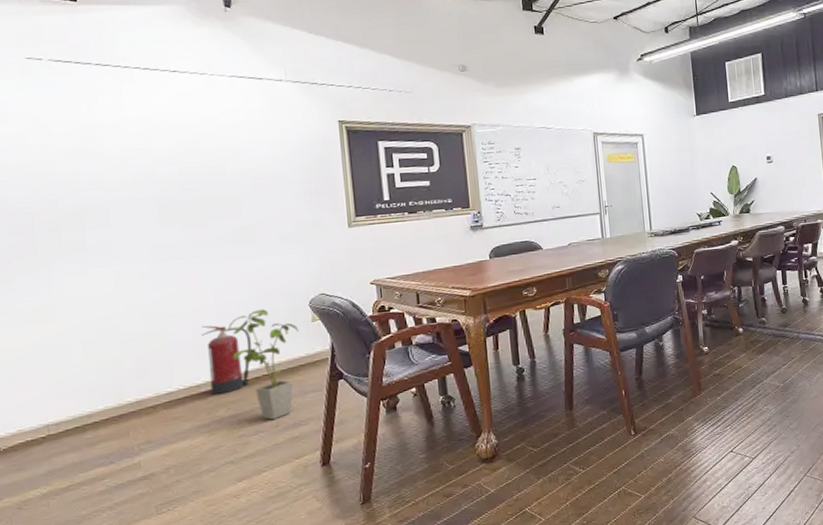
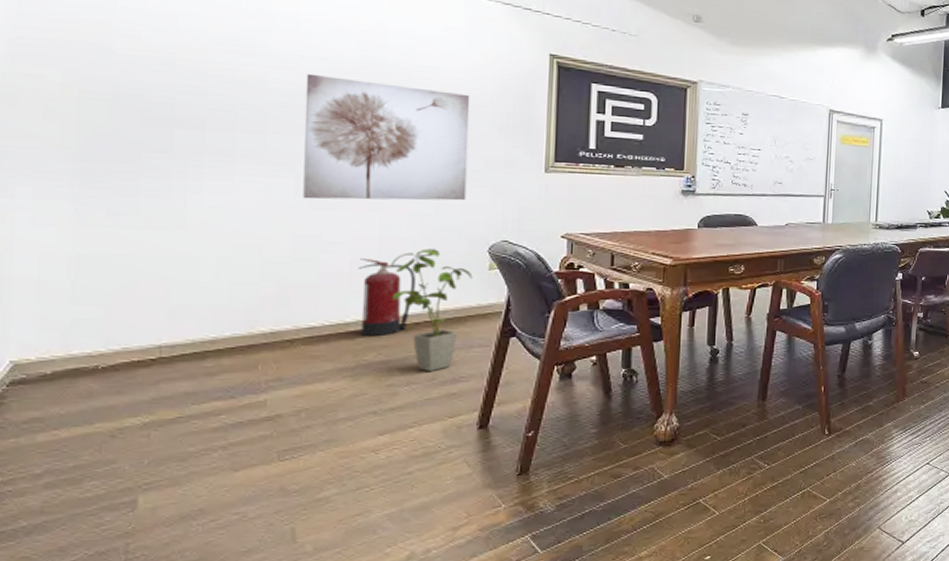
wall art: none [136,167,284,280] -> present [303,73,470,201]

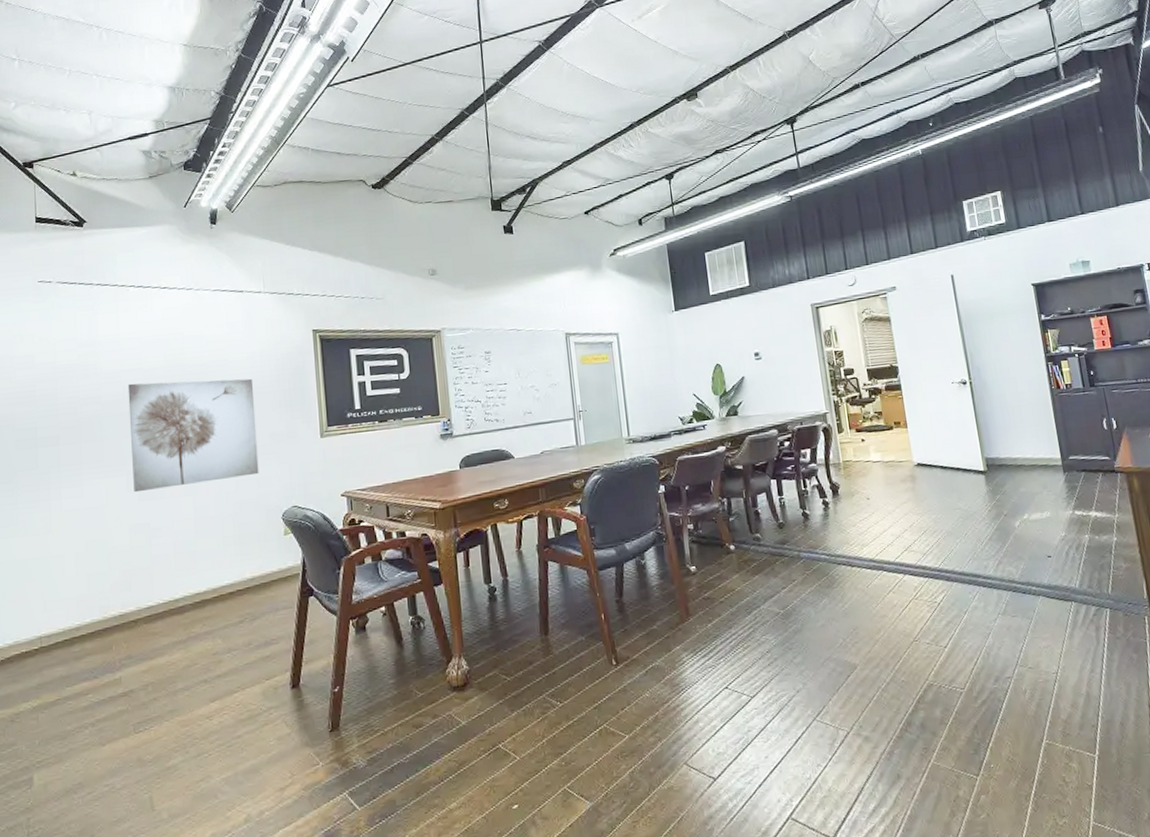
fire extinguisher: present [358,257,415,337] -> none [180,538,227,611]
house plant: present [390,248,473,372] -> none [205,522,272,638]

